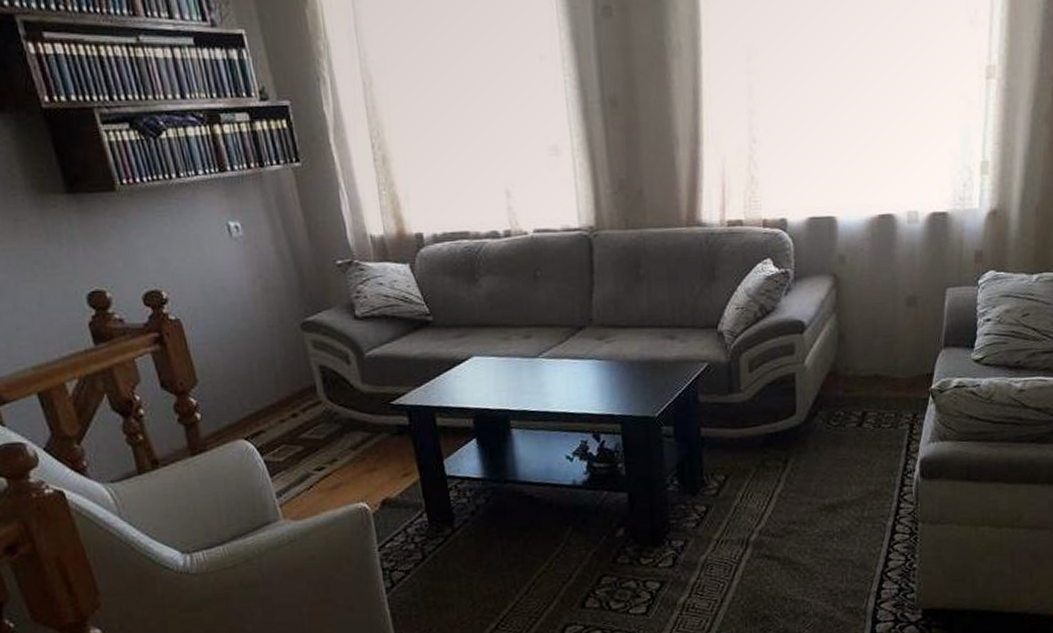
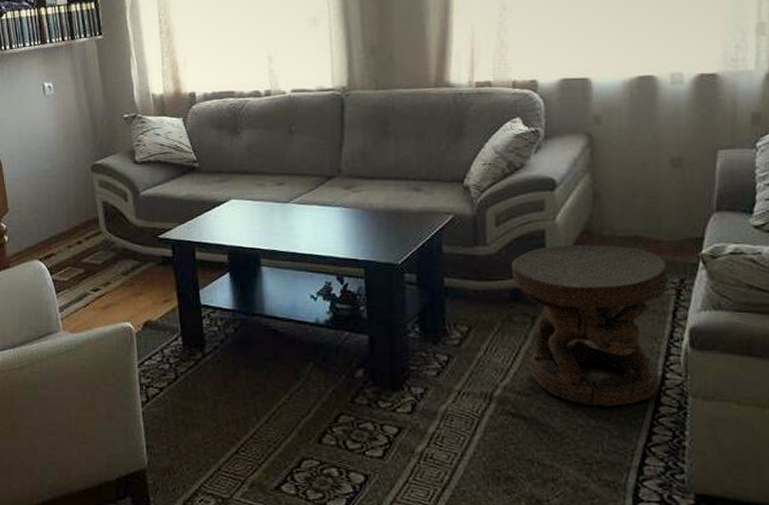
side table: none [764,385,903,541] -> present [511,245,668,407]

